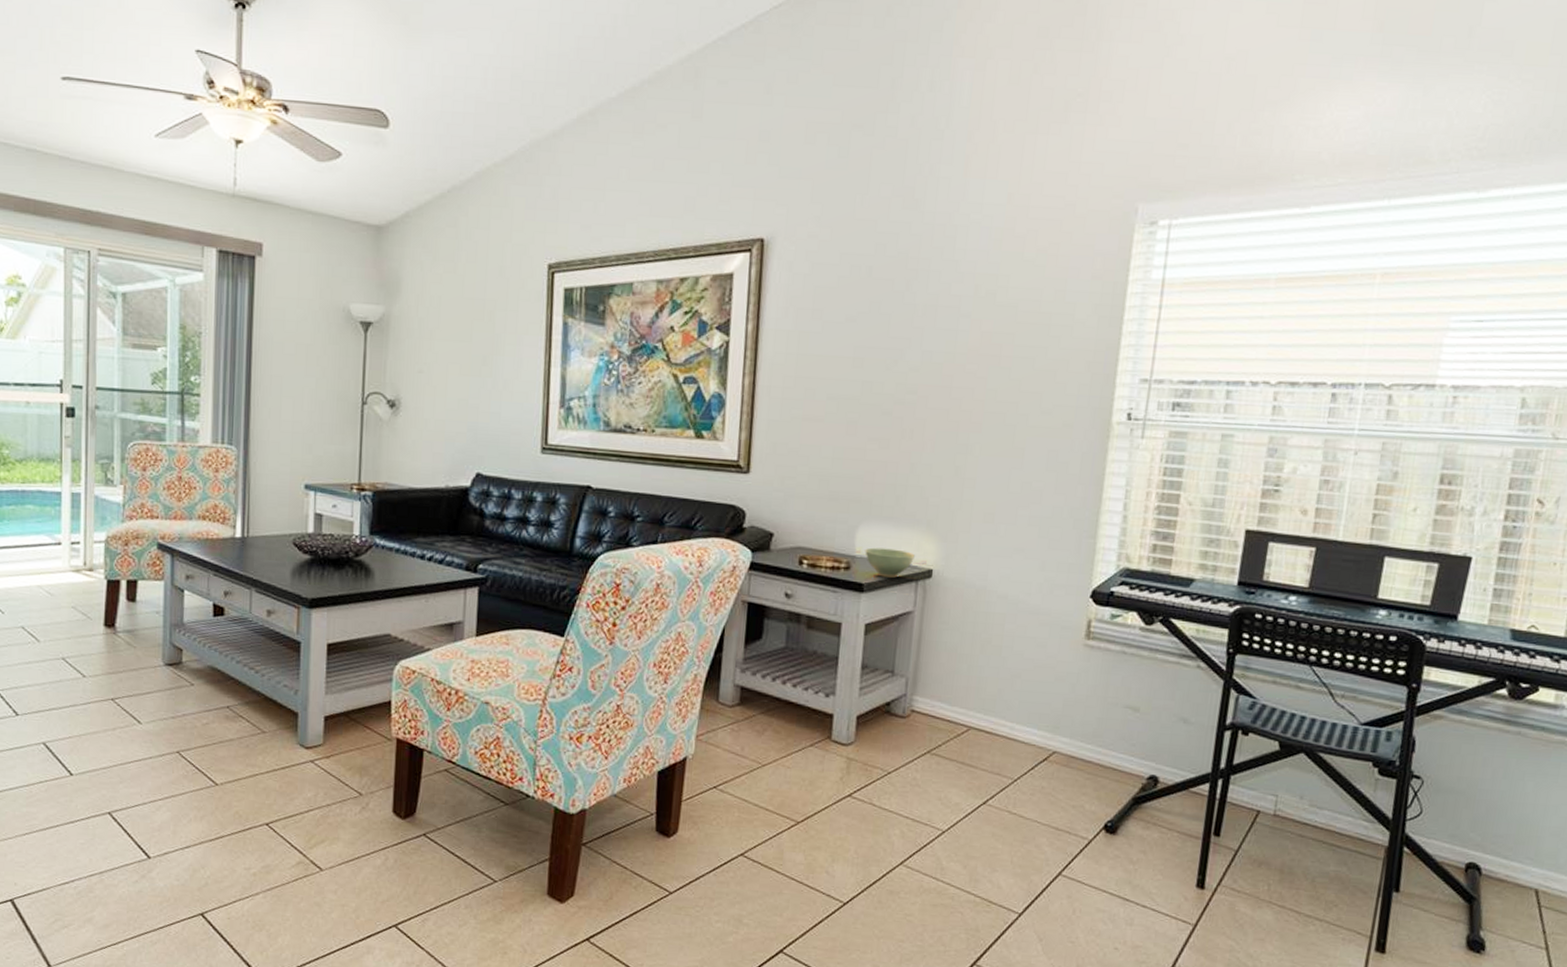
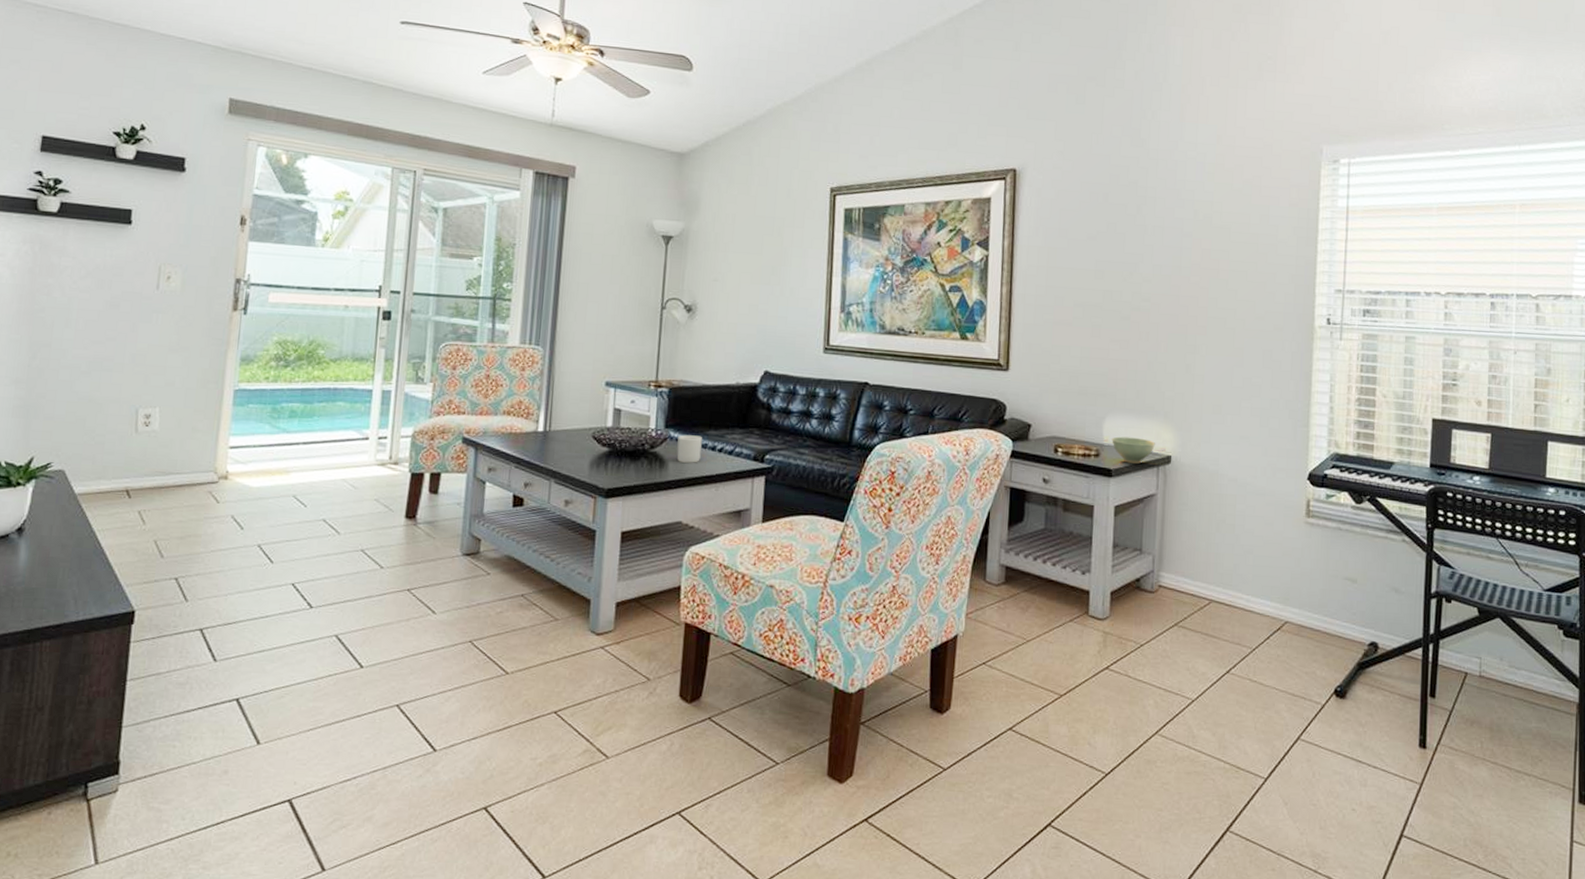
mug: none [383,542,411,573] -> present [676,435,703,464]

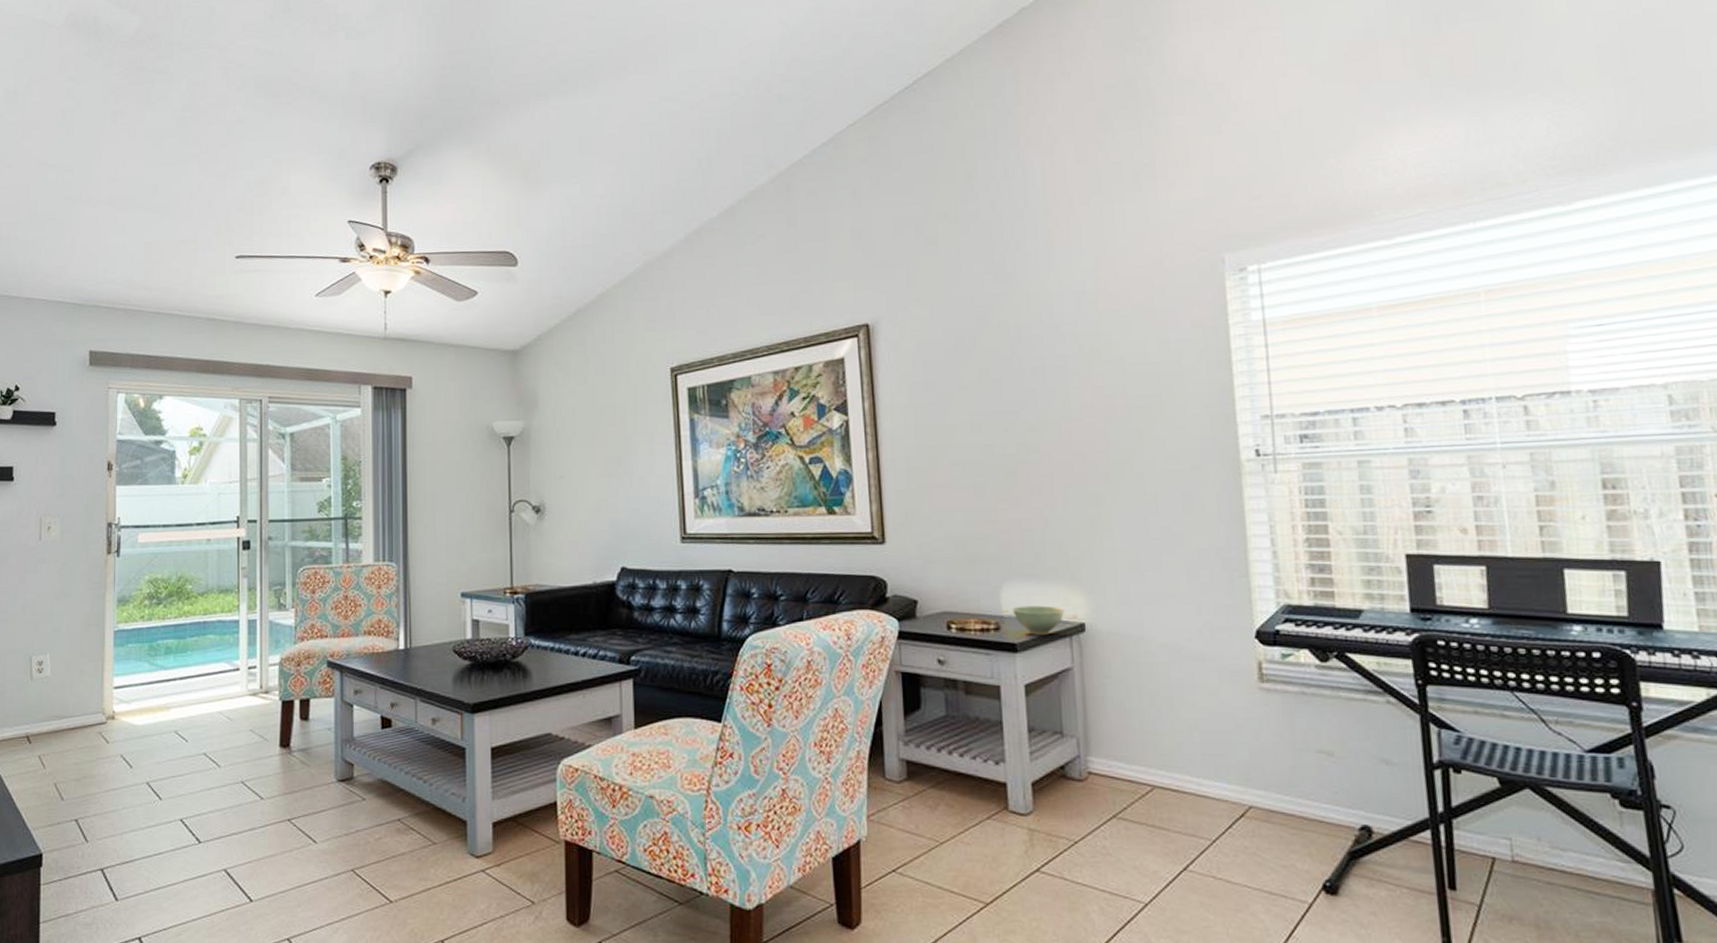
mug: present [676,435,703,464] -> none [539,641,565,672]

